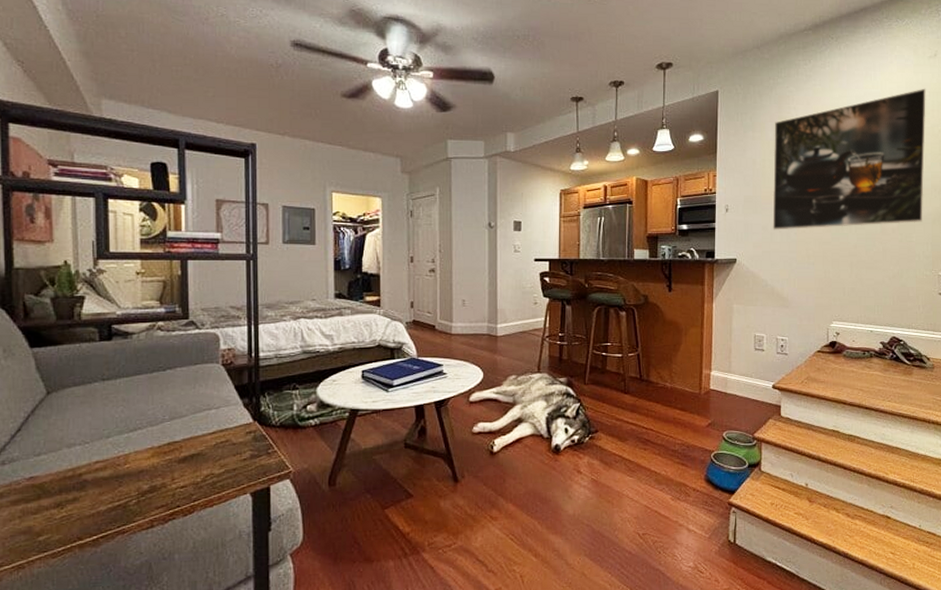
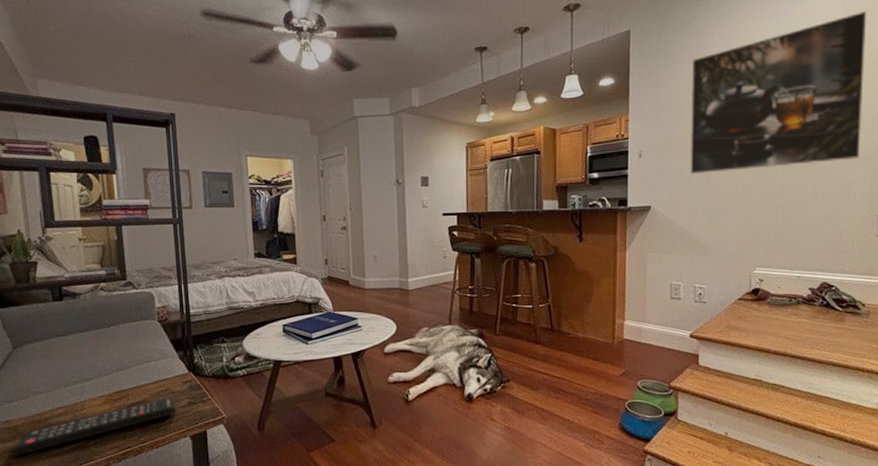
remote control: none [35,450,237,519] -> present [12,398,177,457]

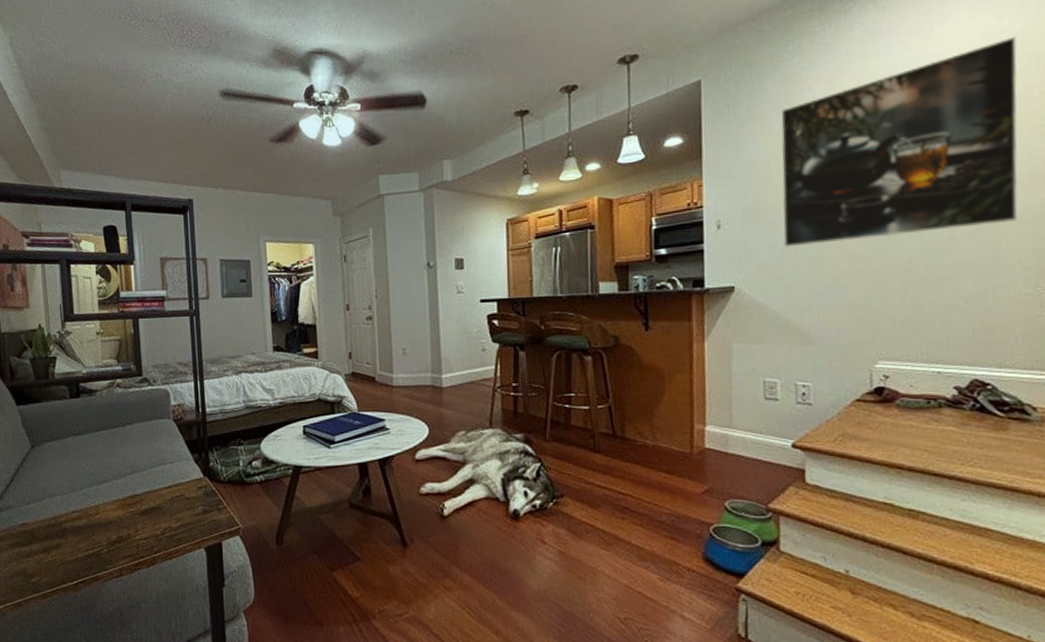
remote control: present [12,398,177,457] -> none [28,504,191,562]

